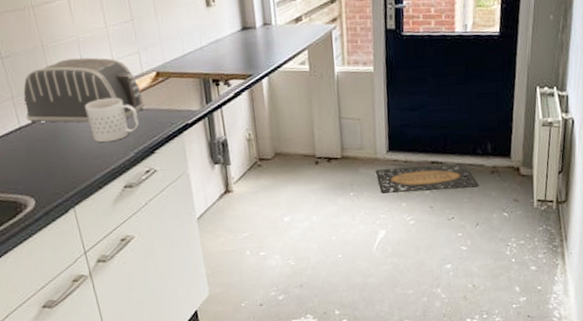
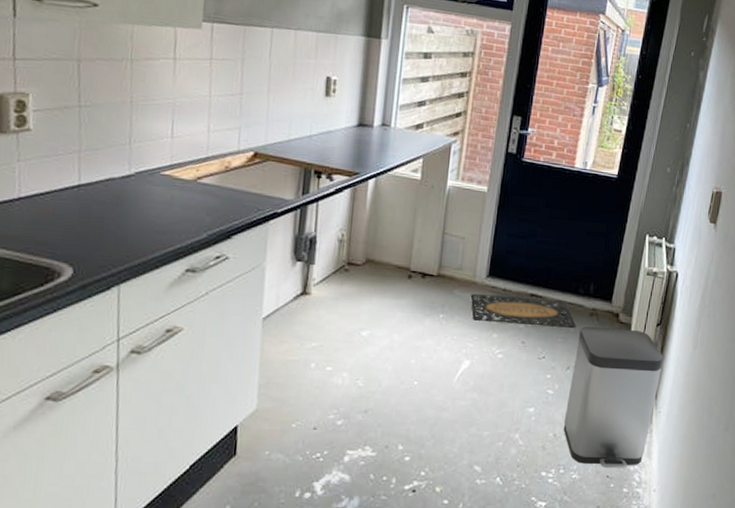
toaster: present [23,57,146,124] -> none [89,120,234,195]
mug: present [85,97,139,143] -> none [162,169,222,219]
pedal bin: none [480,180,570,309] -> present [563,327,664,469]

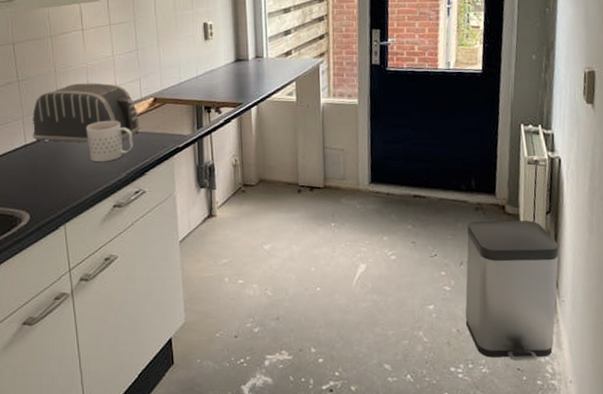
toaster: none [89,120,234,195] -> present [32,82,141,143]
mug: none [162,169,222,219] -> present [86,120,133,163]
doormat: present [471,294,577,328] -> none [358,198,464,226]

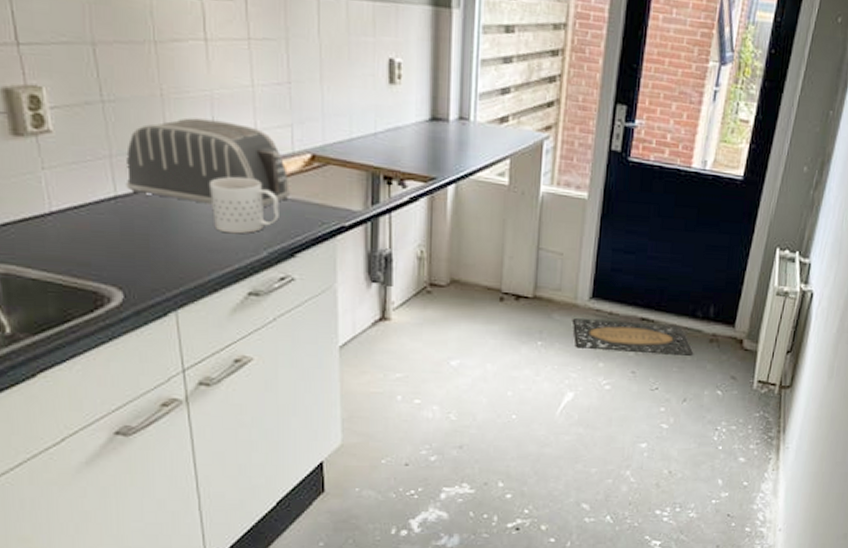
doormat: none [358,198,464,226] -> present [573,318,694,356]
pedal bin: present [465,220,560,362] -> none [679,355,794,507]

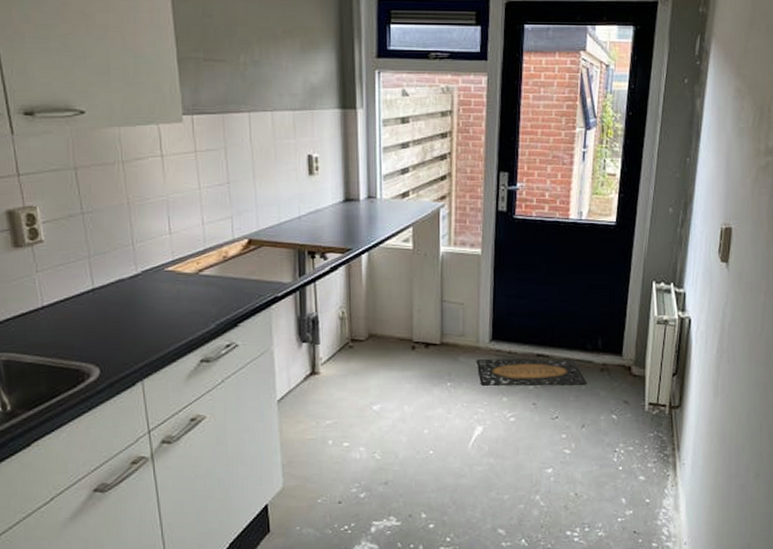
toaster: present [126,117,291,207] -> none [101,219,233,288]
mug: present [210,176,279,234] -> none [167,263,224,311]

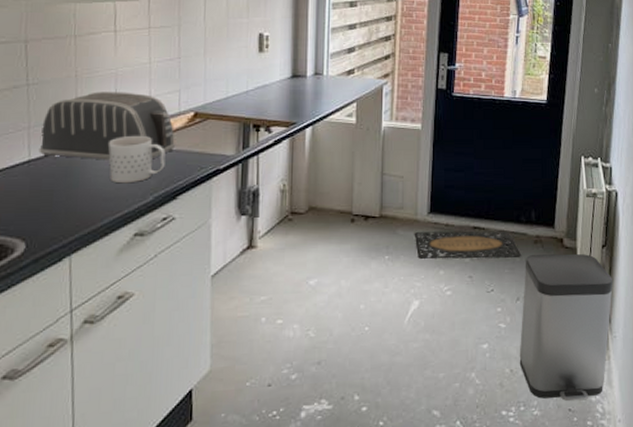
toaster: none [101,219,233,288] -> present [38,92,176,160]
mug: none [167,263,224,311] -> present [108,135,166,184]
pedal bin: none [584,381,684,524] -> present [519,253,614,402]

